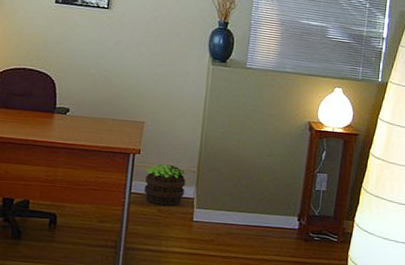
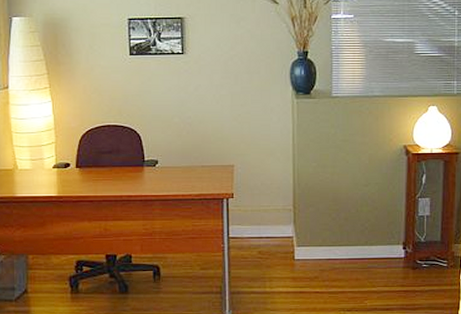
potted plant: present [144,164,187,206] -> none [241,205,283,247]

